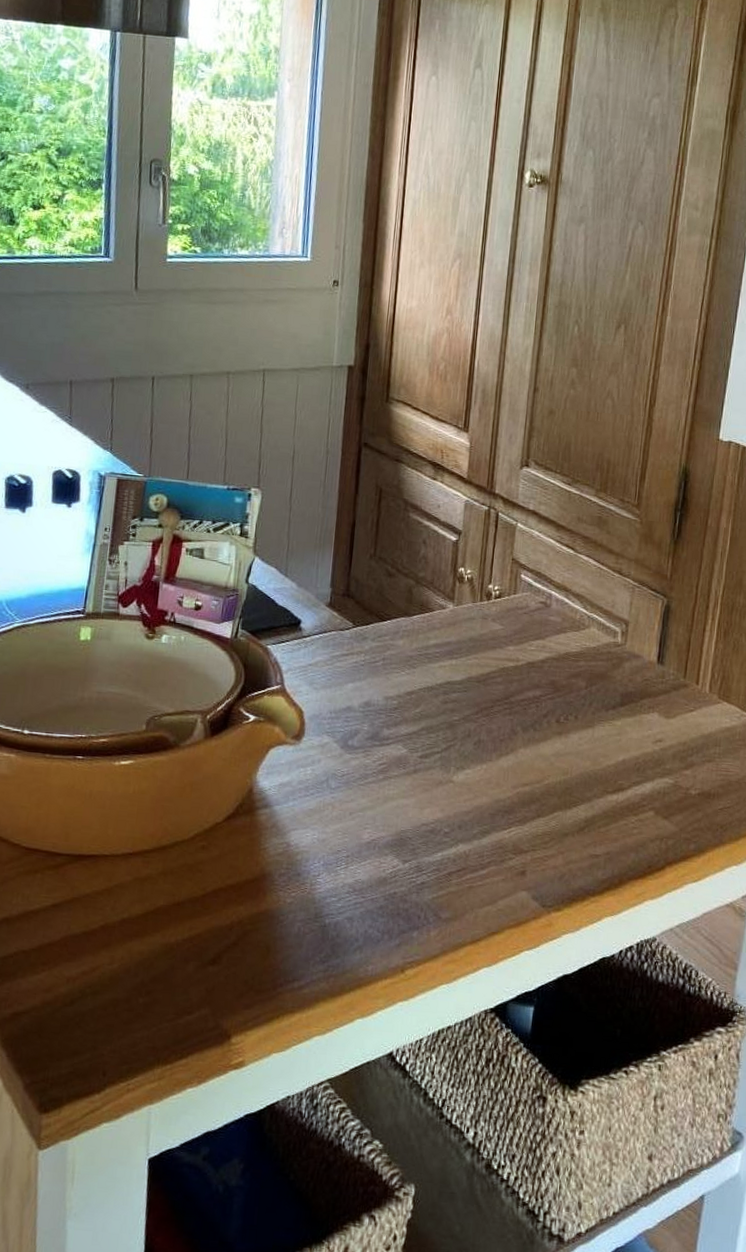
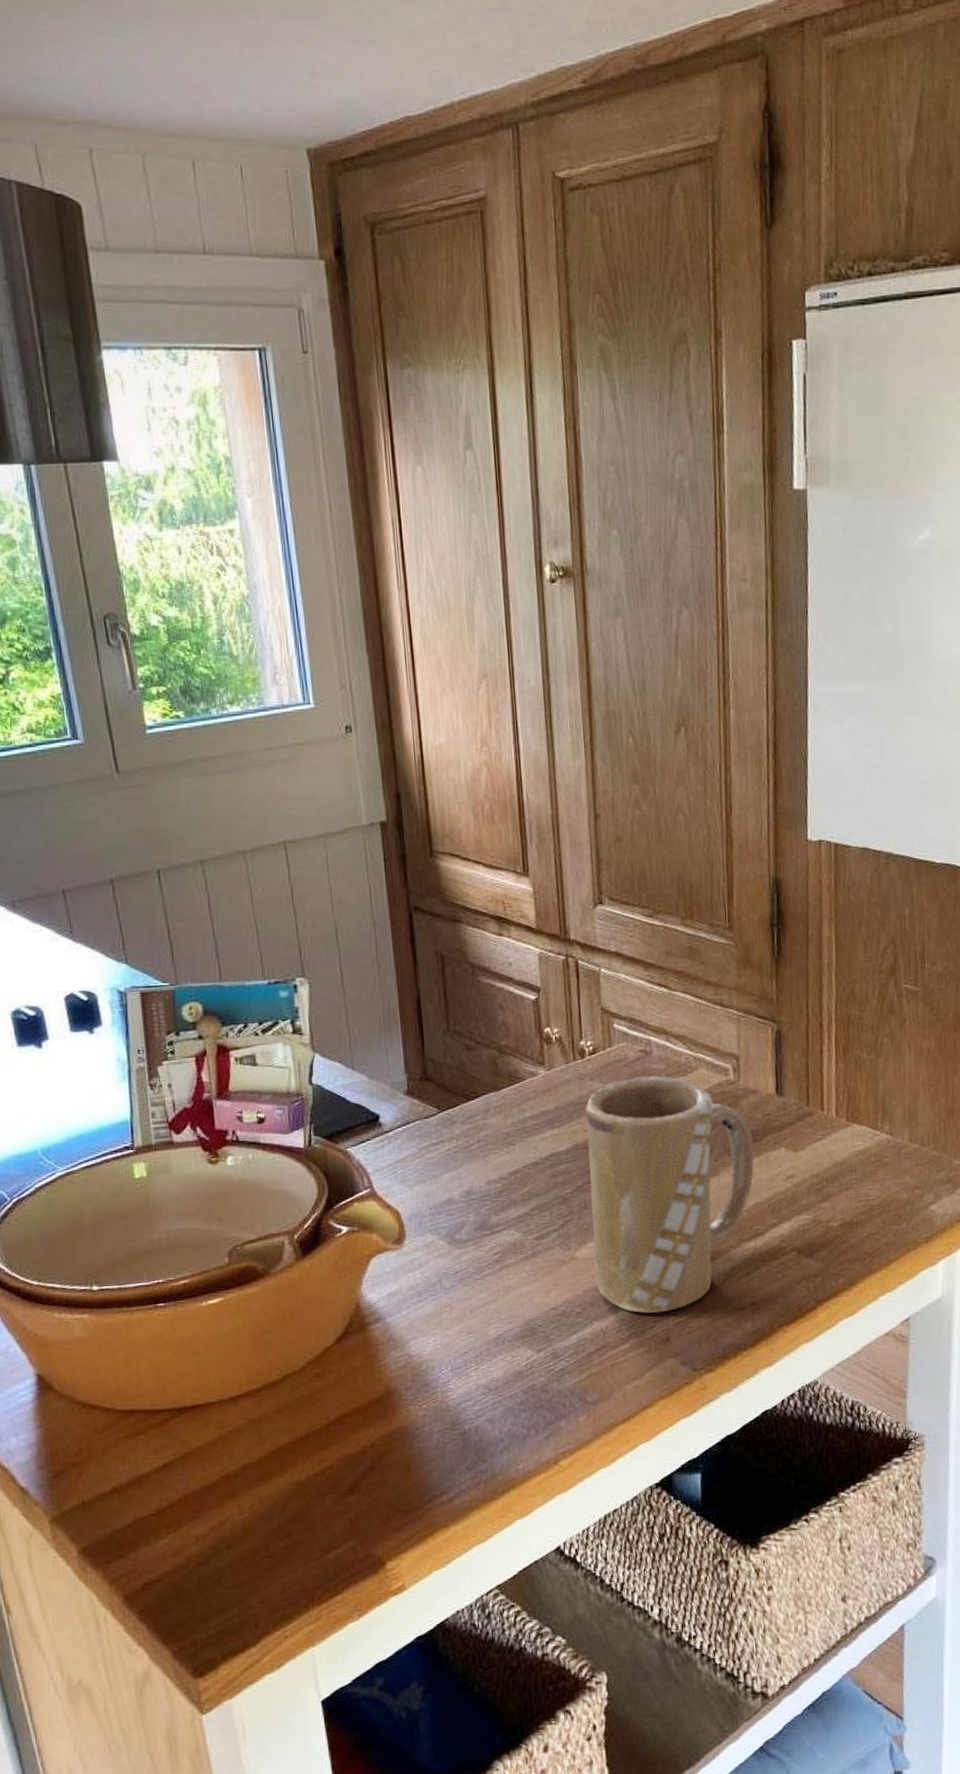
mug: none [467,625,630,846] -> present [585,1075,754,1313]

